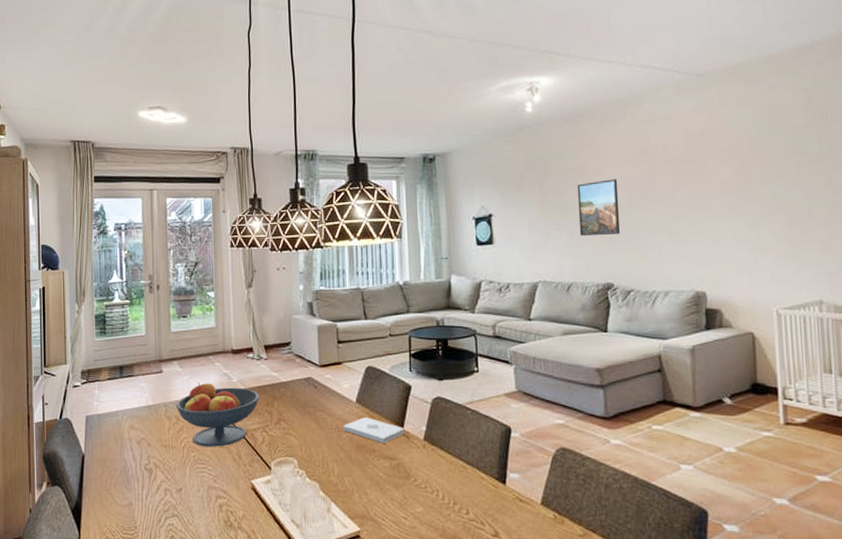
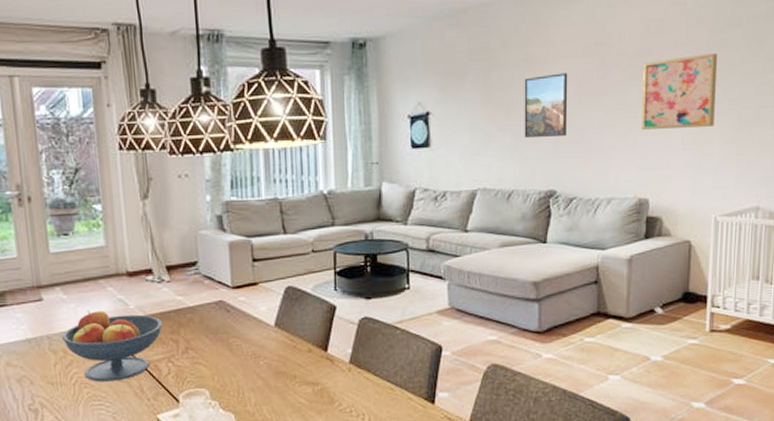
notepad: present [343,417,404,443] -> none [260,342,328,369]
wall art: none [689,159,765,228] -> present [642,54,717,130]

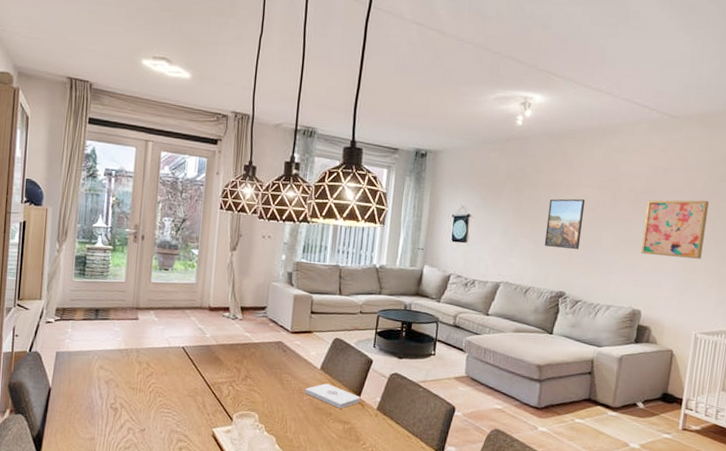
fruit bowl: present [61,310,162,382] -> none [147,333,230,395]
notepad: none [260,342,328,369] -> present [305,383,361,409]

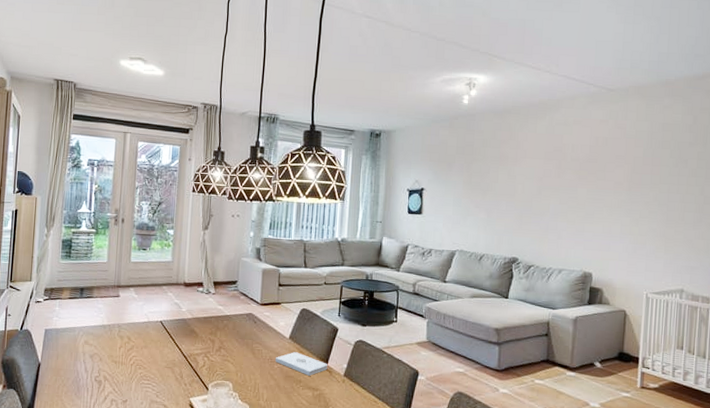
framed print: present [544,198,586,249] -> none [495,169,532,217]
wall art: present [641,200,709,259] -> none [588,166,650,222]

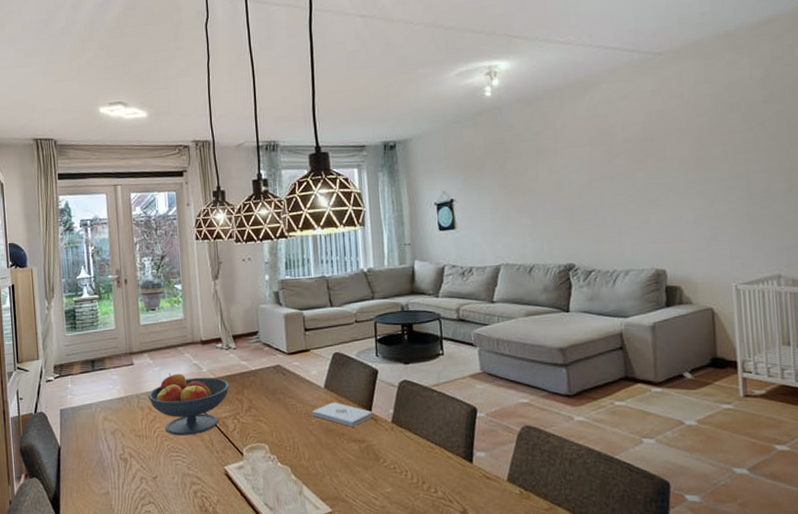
fruit bowl: none [128,308,204,367] -> present [147,373,229,436]

